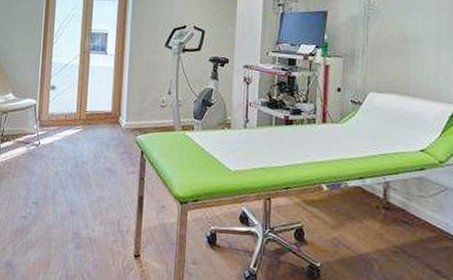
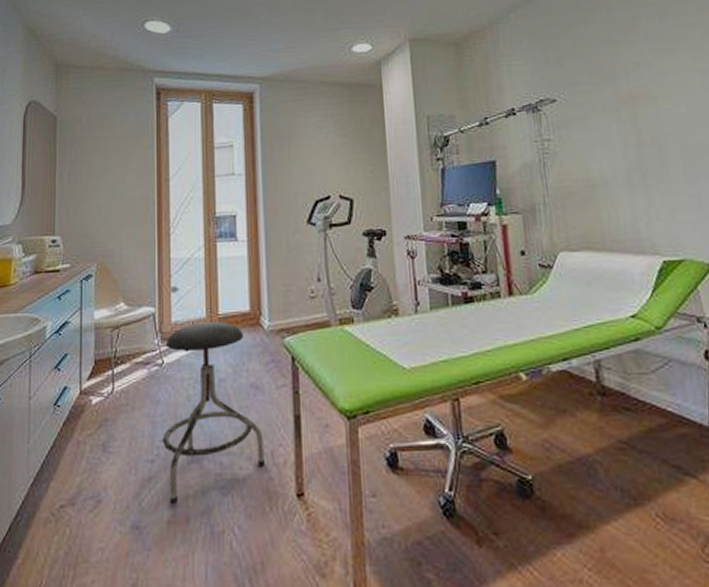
stool: none [34,115,113,252] -> present [163,321,266,505]

